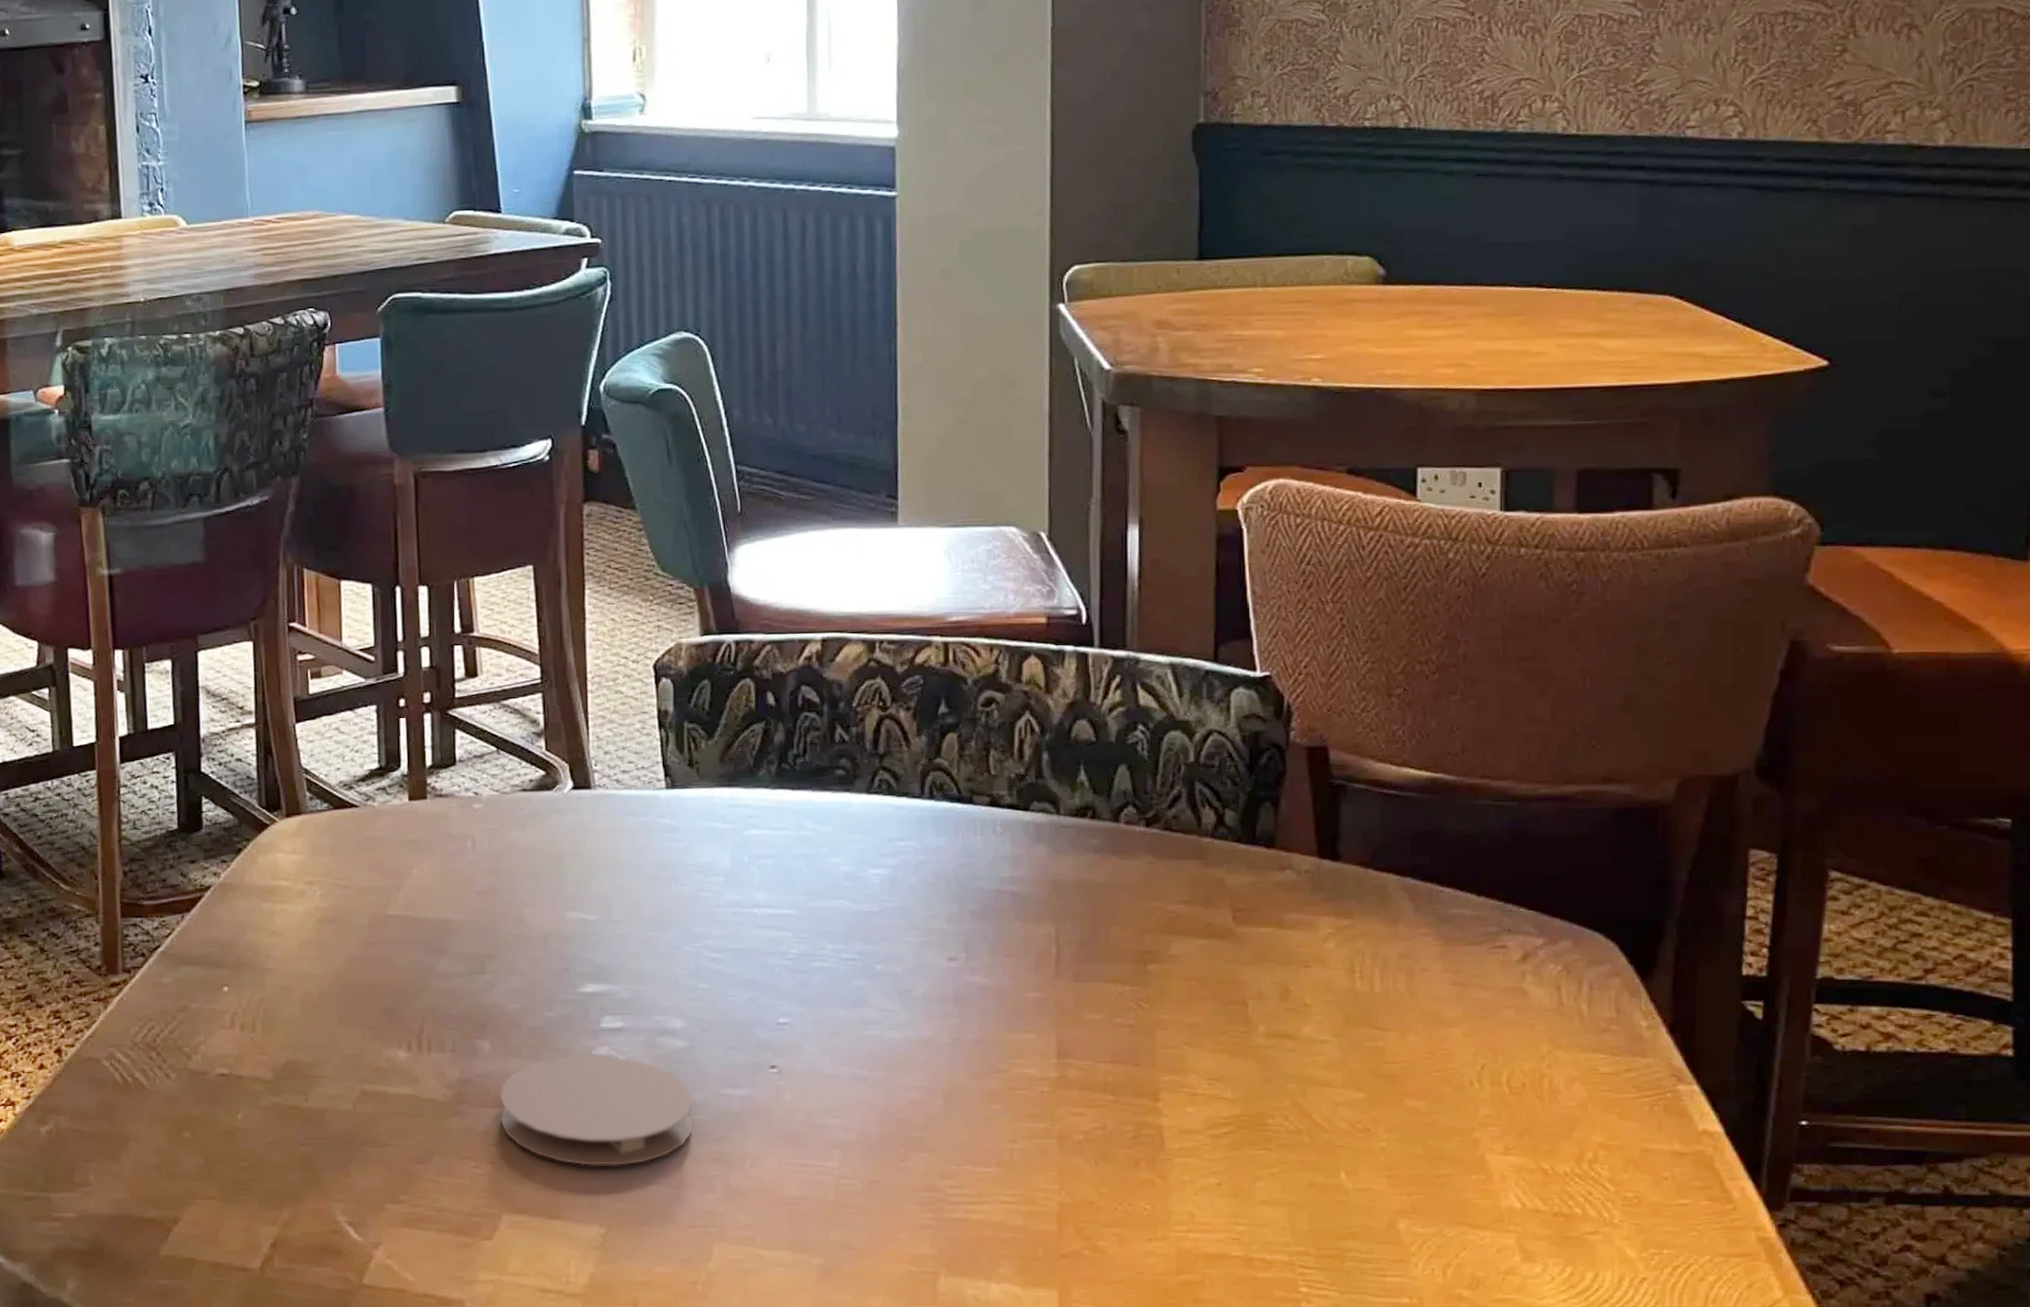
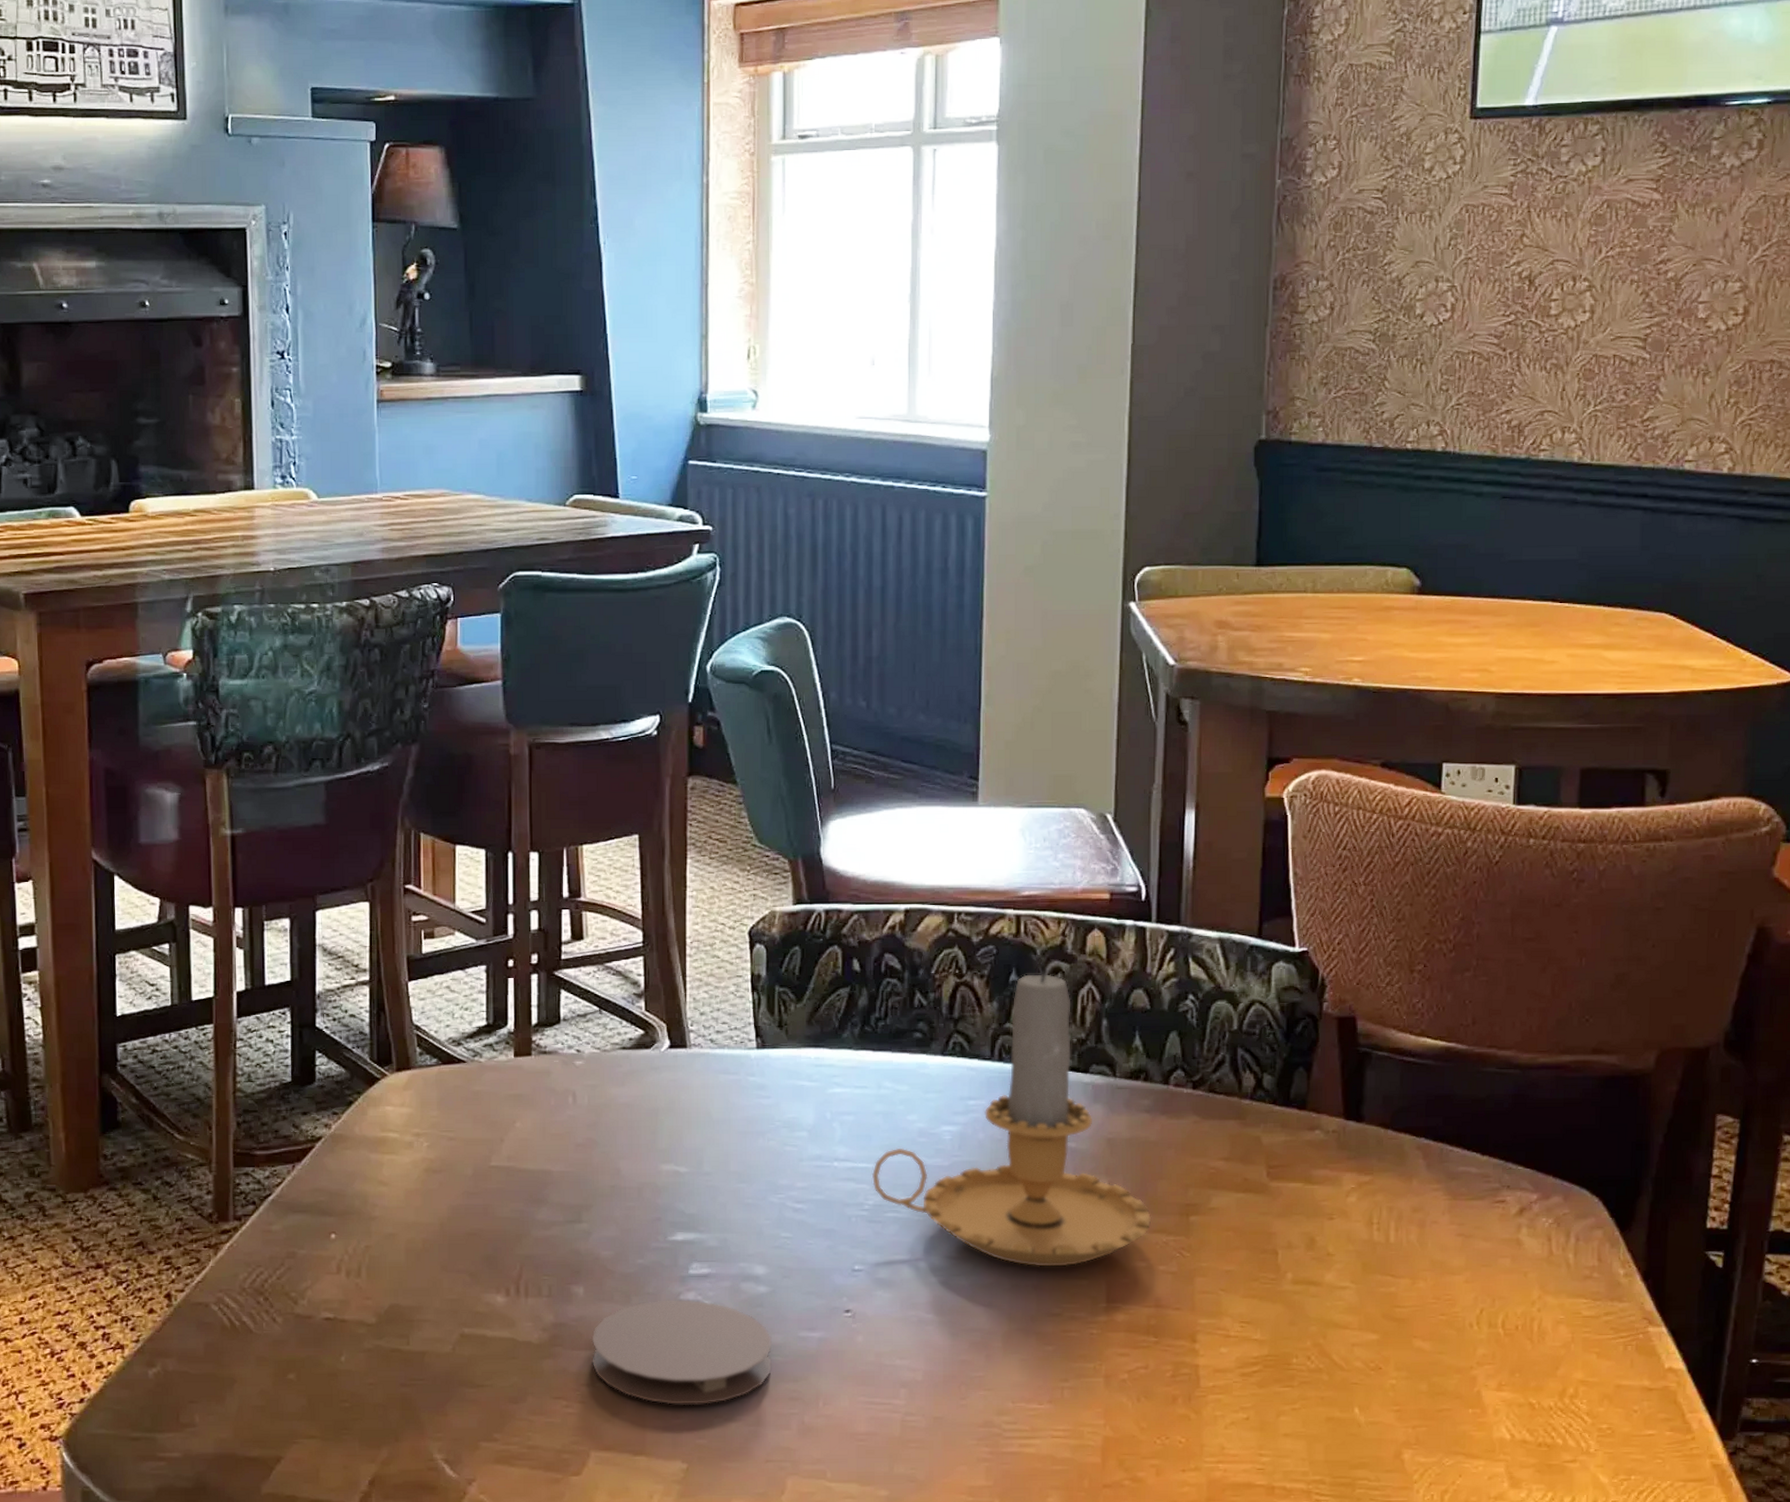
candle: none [794,693,1105,1020] -> present [871,963,1152,1267]

